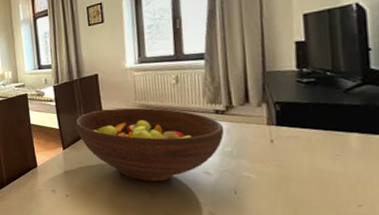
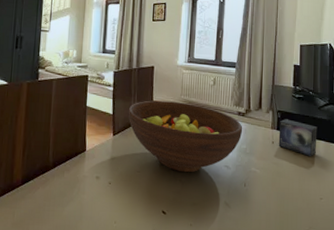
small box: none [279,111,346,155] -> present [278,119,318,157]

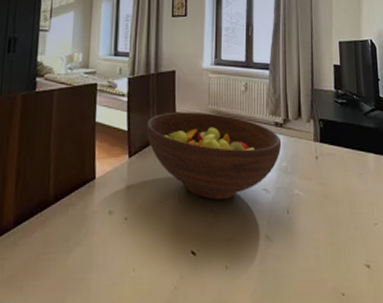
small box: present [278,119,318,157] -> none [322,129,366,174]

